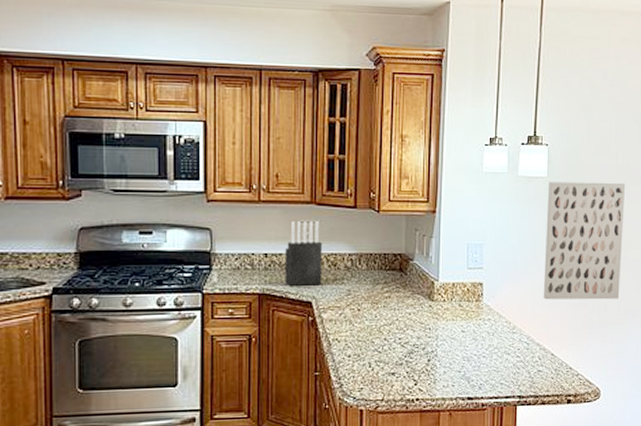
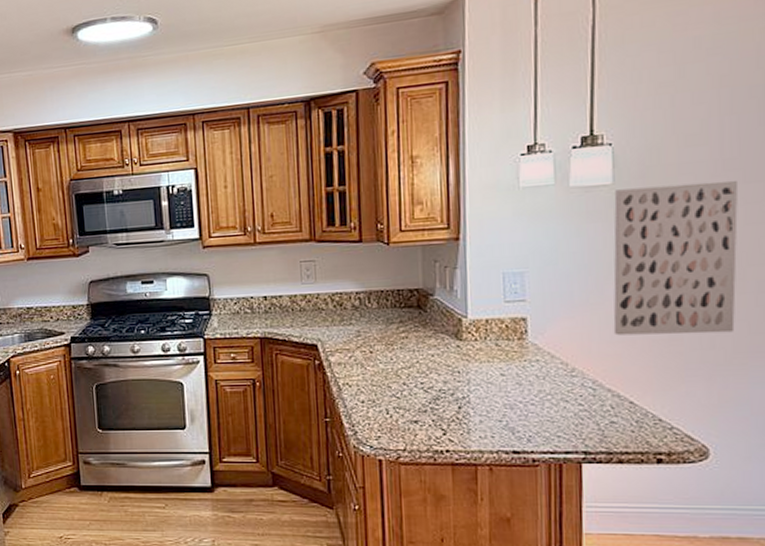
knife block: present [284,220,322,286] -> none [284,259,327,329]

